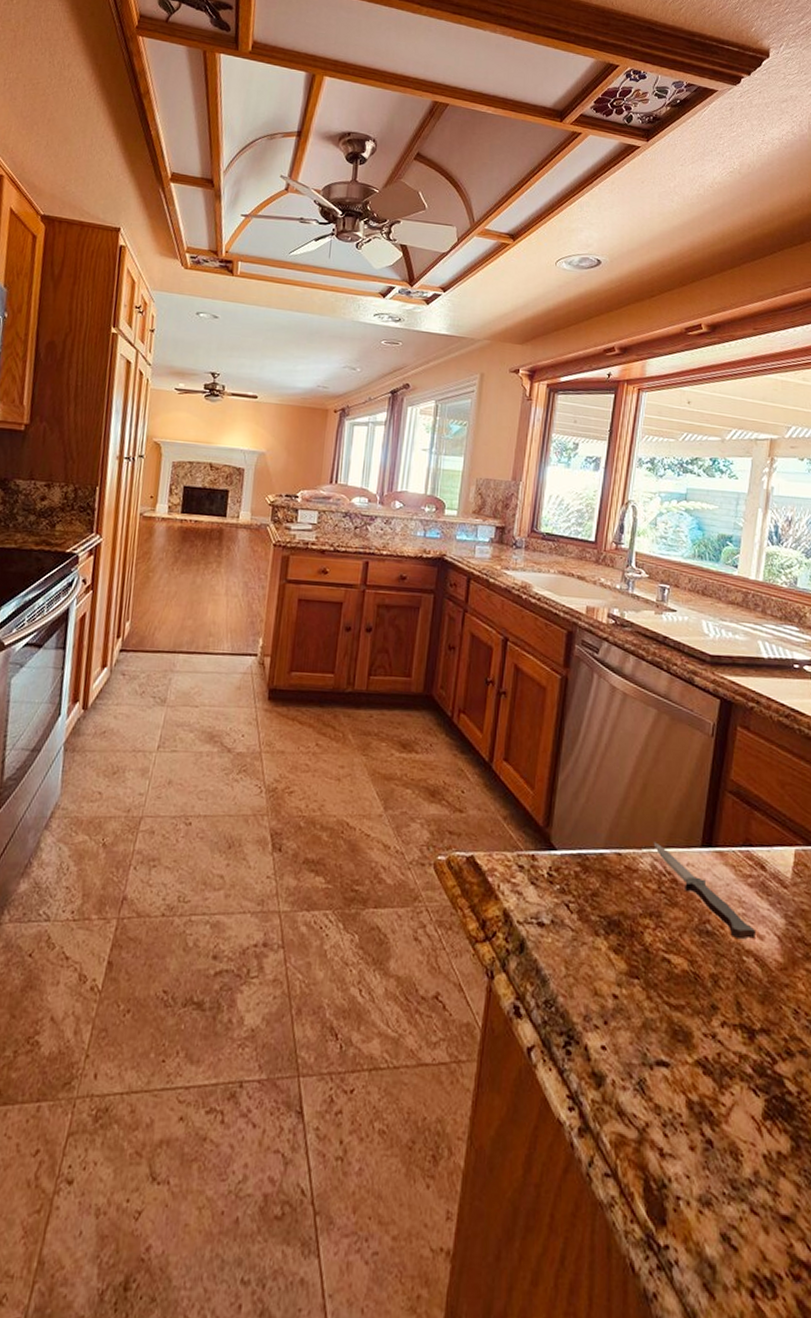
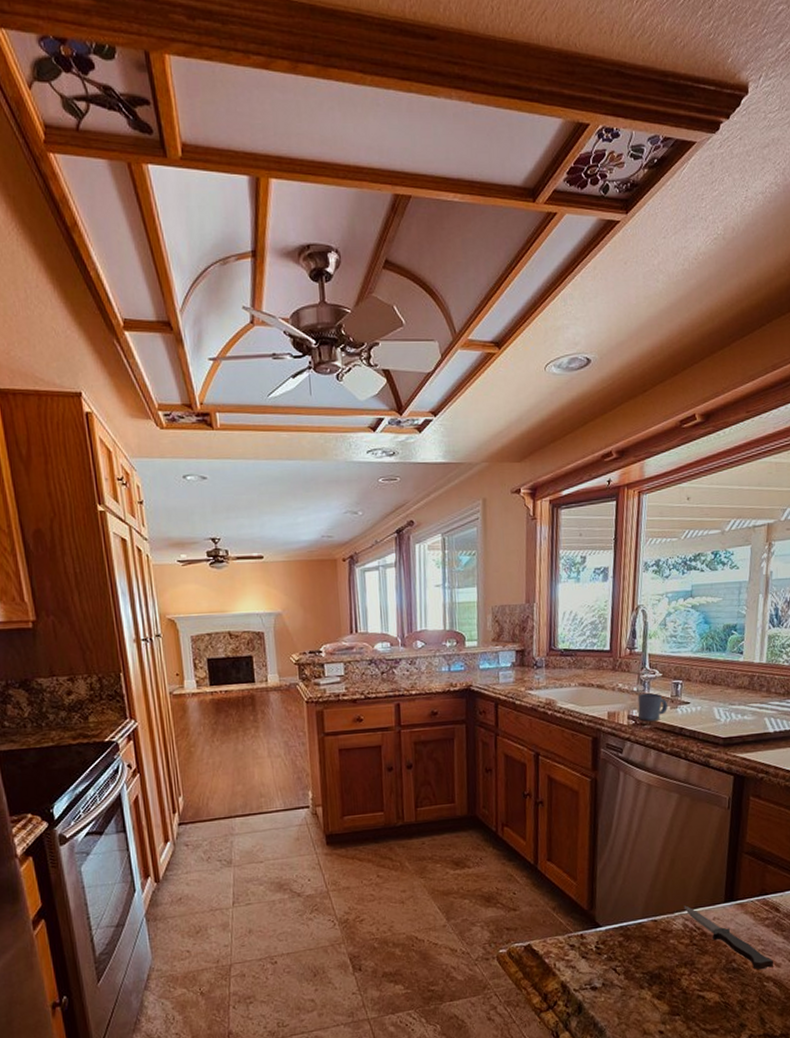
mug: none [619,593,652,626] -> present [637,693,668,723]

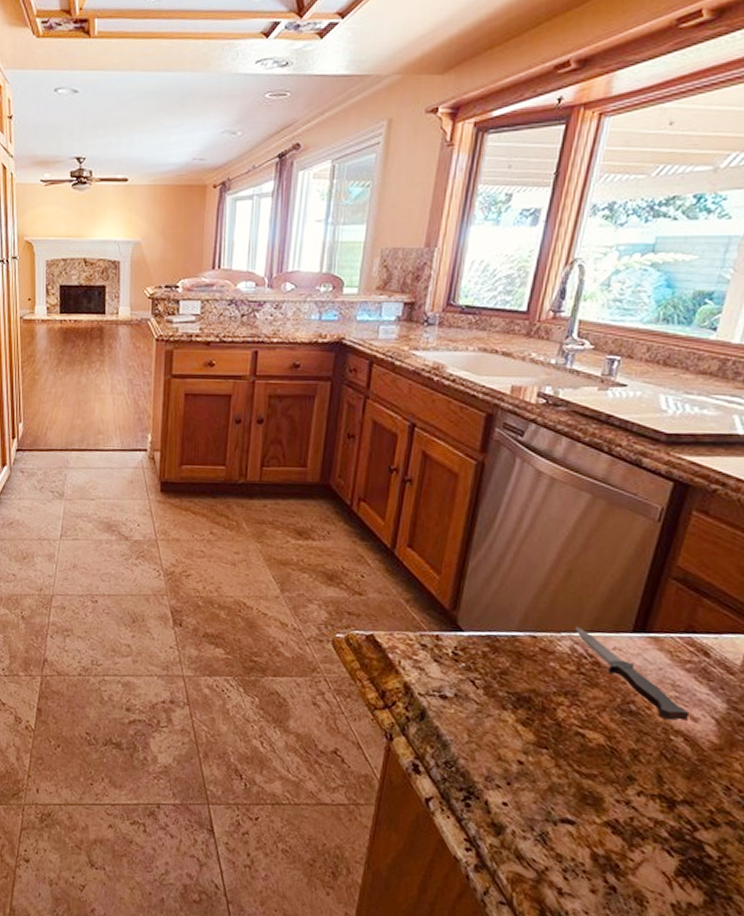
mug: present [637,693,668,723] -> none [552,368,595,404]

